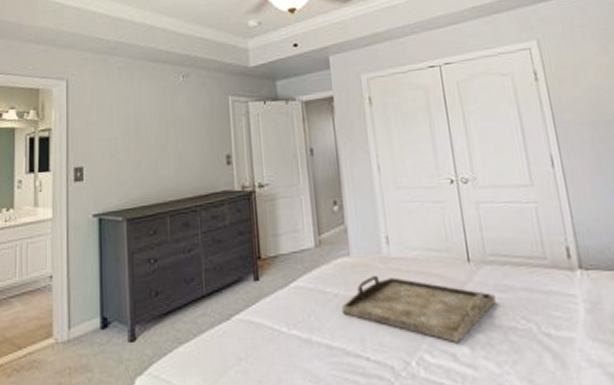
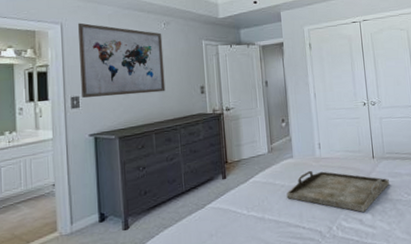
wall art: none [85,77,183,168] -> present [78,22,166,98]

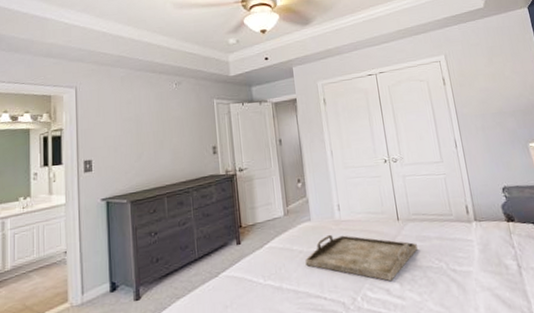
wall art: present [78,22,166,98] -> none [92,86,177,161]

